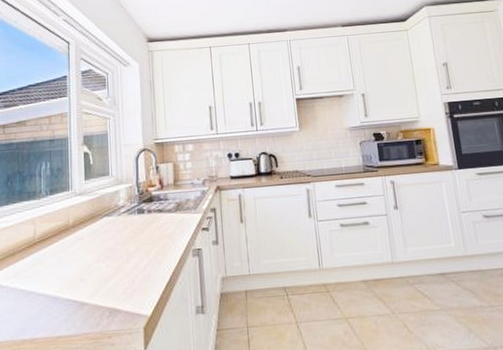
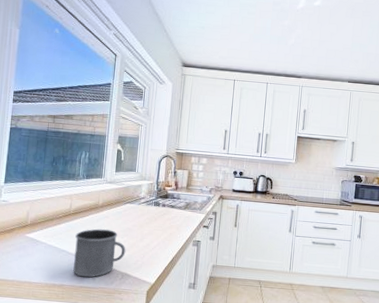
mug: none [44,254,110,324] -> present [73,229,126,278]

